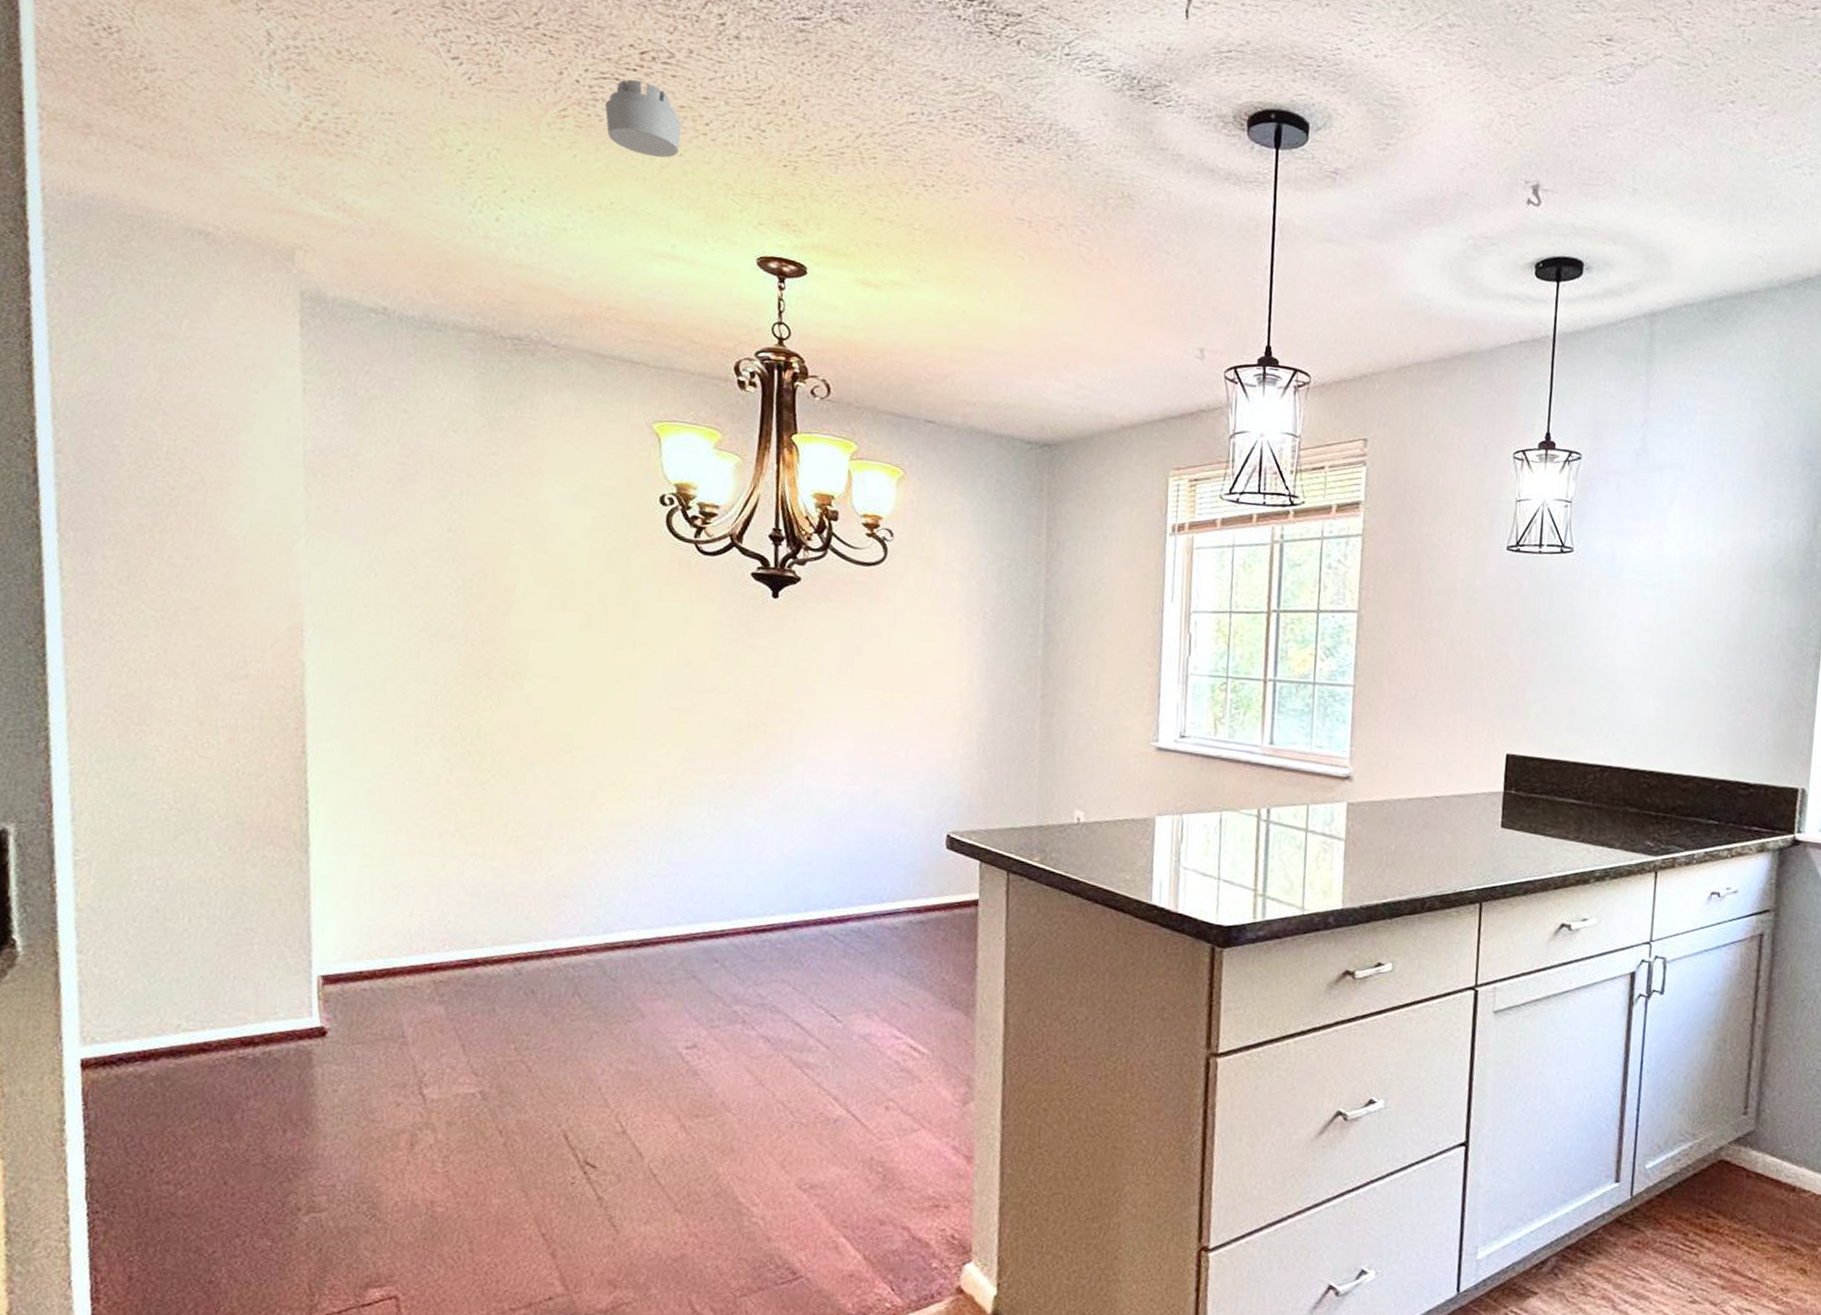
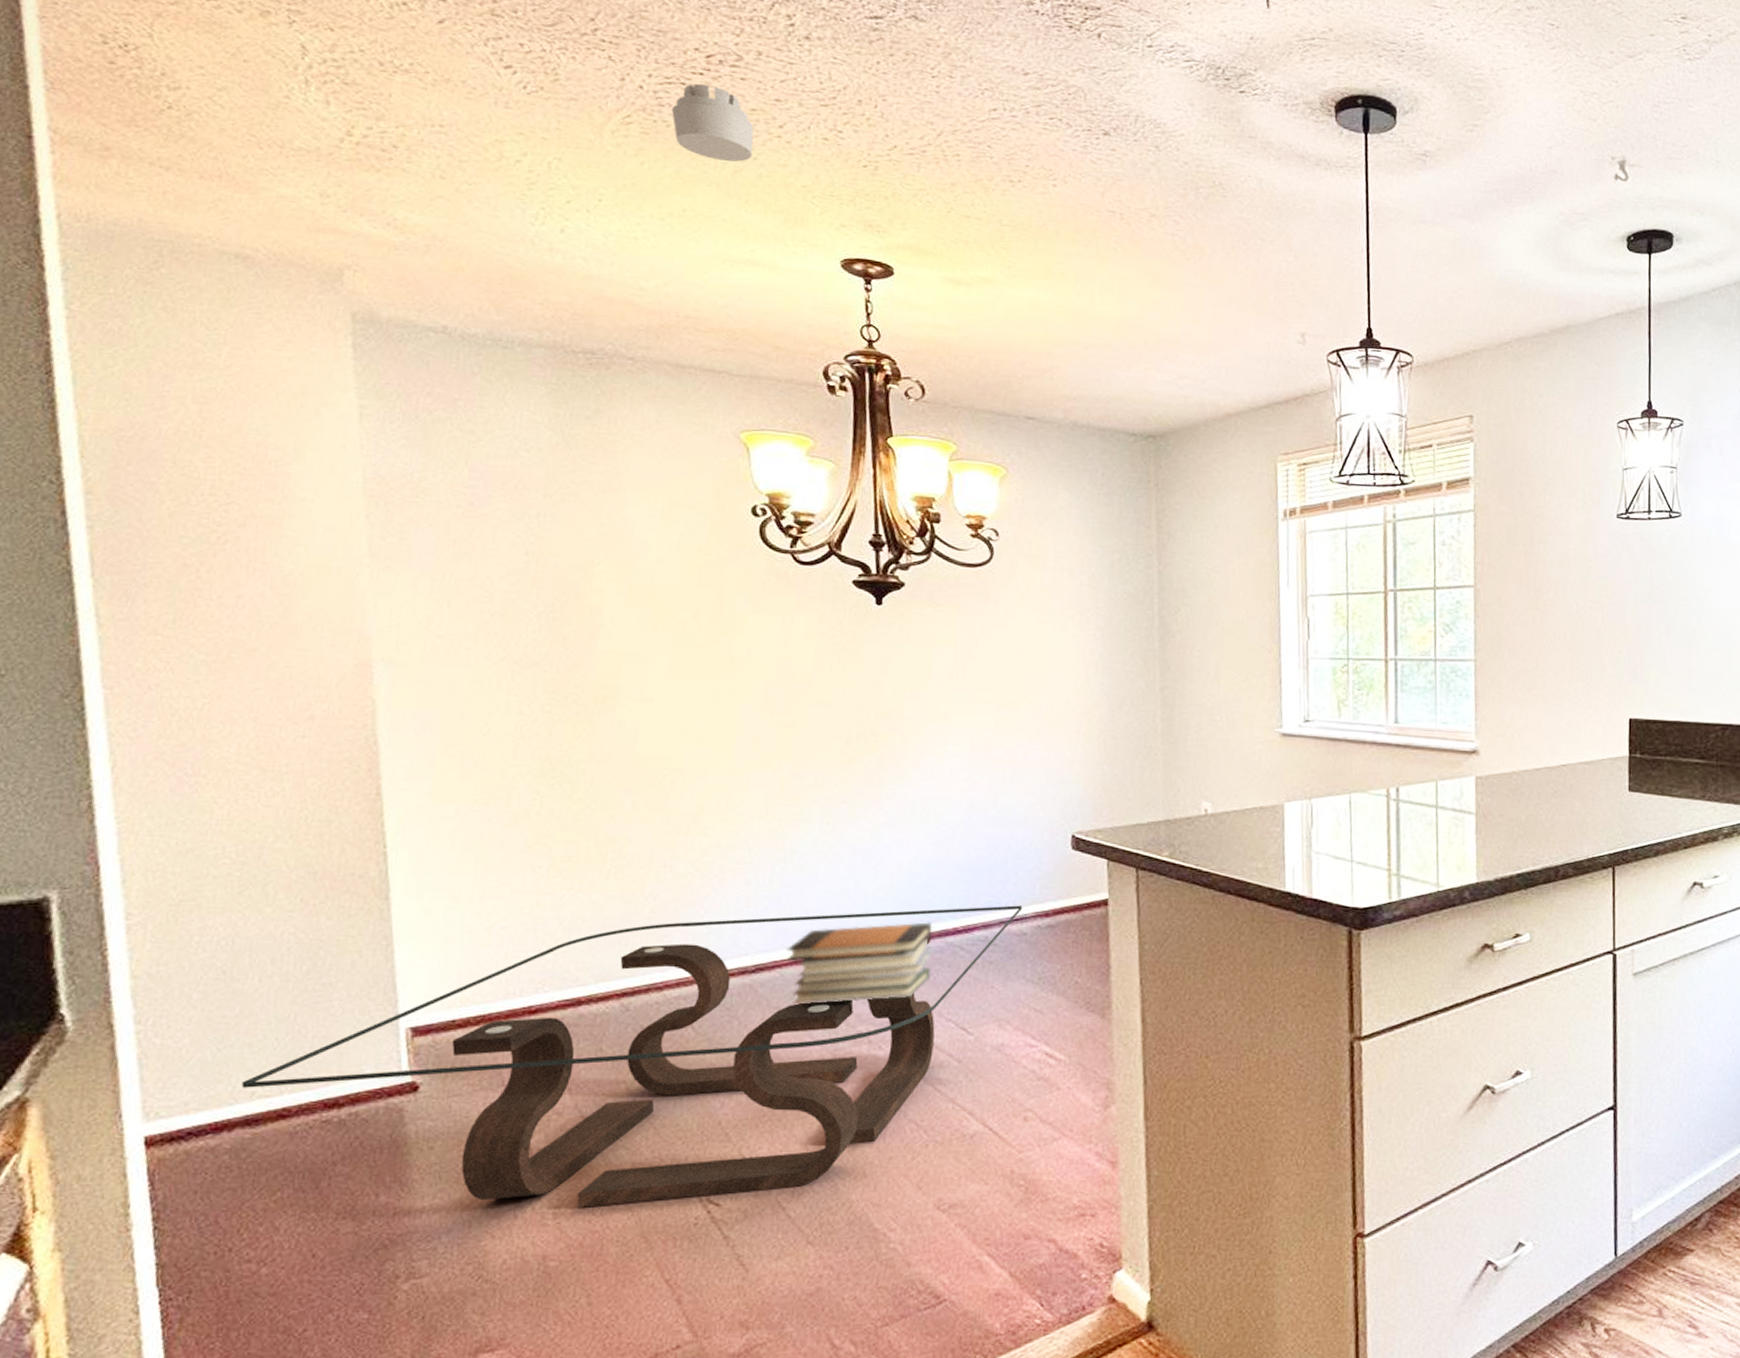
coffee table: none [168,893,896,1159] -> present [242,905,1023,1208]
book stack: none [670,908,809,982] -> present [786,922,933,1005]

